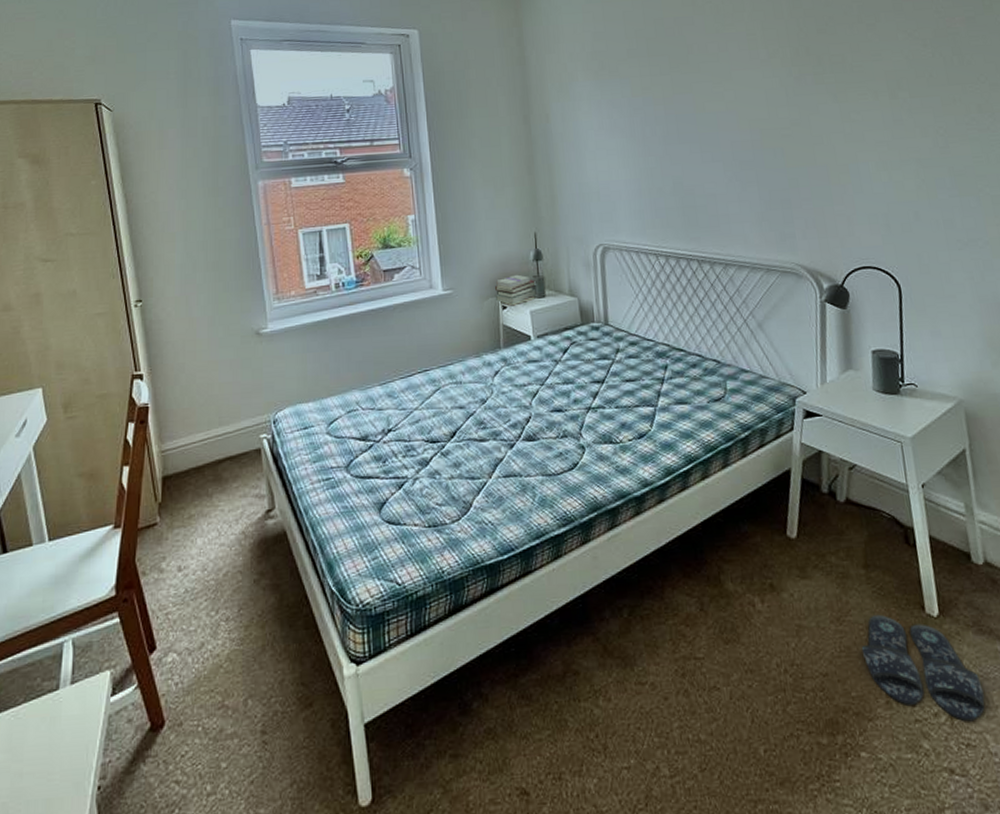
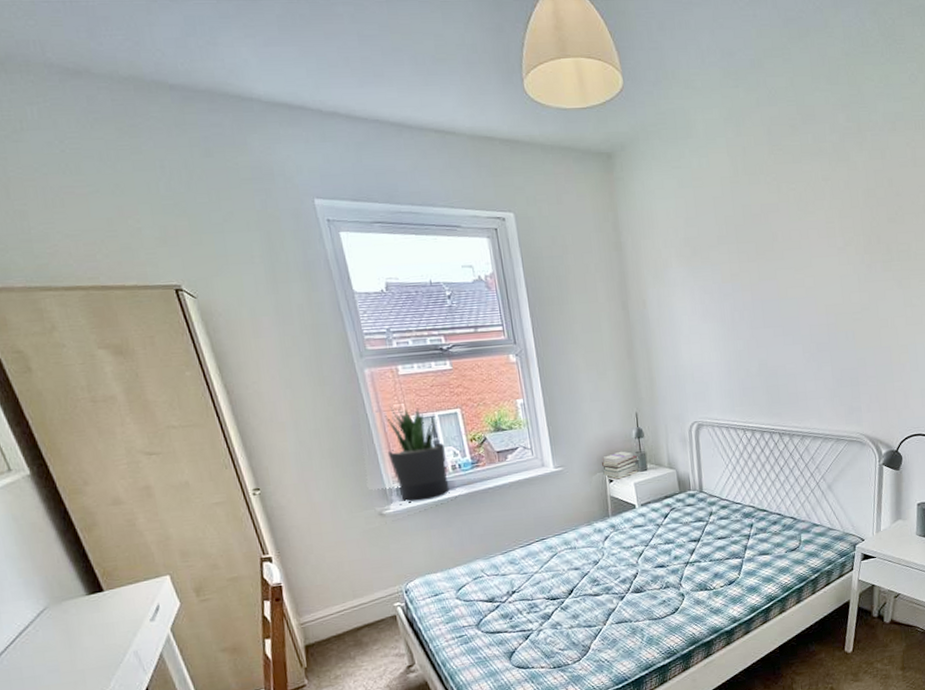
planter: none [271,219,331,322] -> present [384,406,450,503]

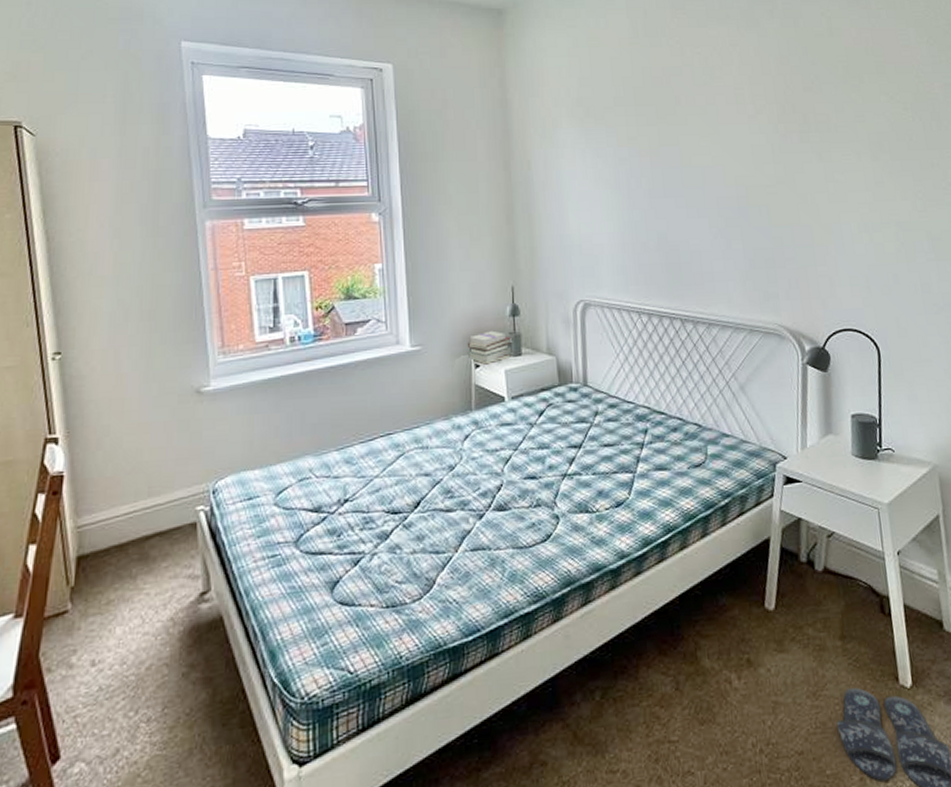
planter: present [384,406,450,503] -> none [217,264,286,380]

